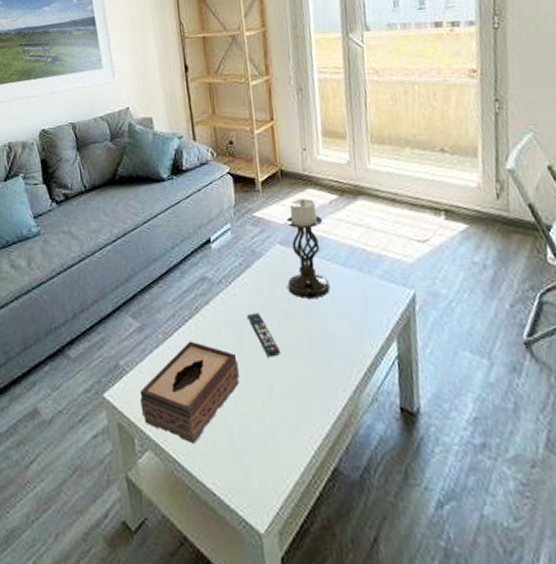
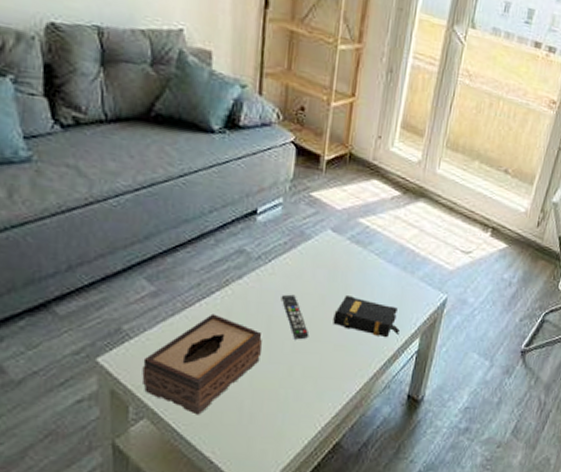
candle holder: present [286,198,330,299] -> none [330,187,381,289]
book: none [300,305,373,345] -> present [333,294,400,338]

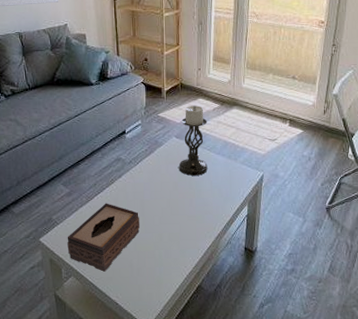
remote control: present [281,294,309,340] -> none [148,184,170,215]
candle holder: none [330,187,381,289] -> present [178,106,208,176]
book: present [333,294,400,338] -> none [185,180,232,208]

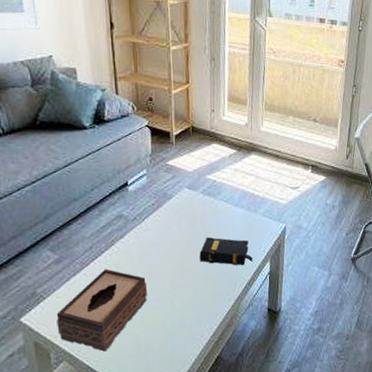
candle holder: present [178,106,208,176] -> none [191,152,225,232]
book: none [185,180,232,208] -> present [199,236,253,266]

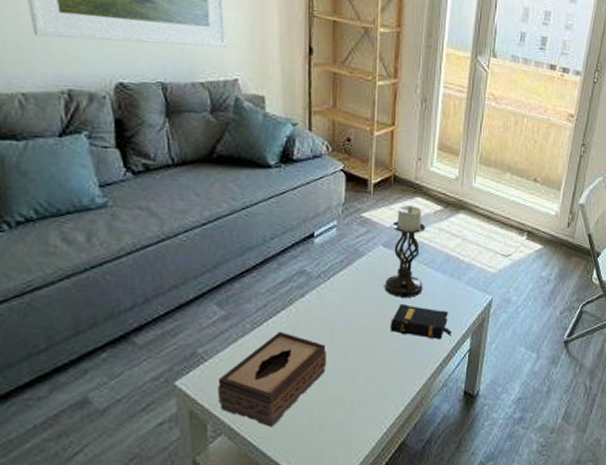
candle holder: none [191,152,225,232] -> present [384,206,426,297]

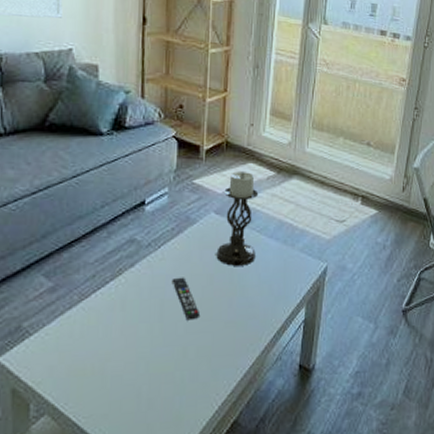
tissue box: present [217,331,326,427] -> none [42,303,156,406]
remote control: none [341,307,370,349] -> present [171,277,201,321]
book: present [390,303,452,340] -> none [222,272,286,310]

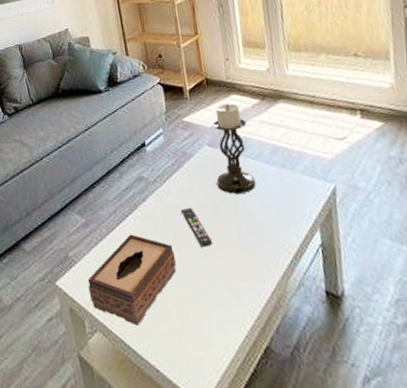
tissue box: none [42,303,156,406] -> present [87,234,177,326]

